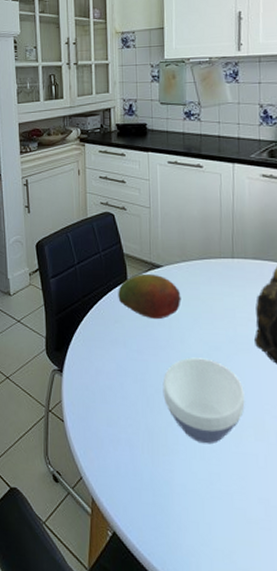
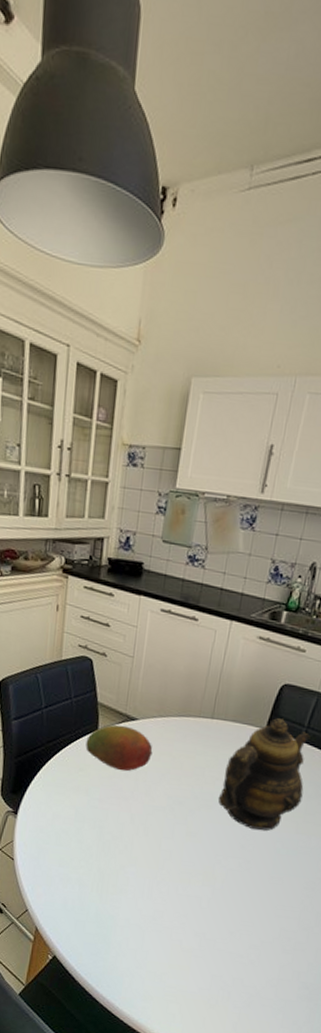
bowl: present [162,357,245,443] -> none [119,809,200,886]

